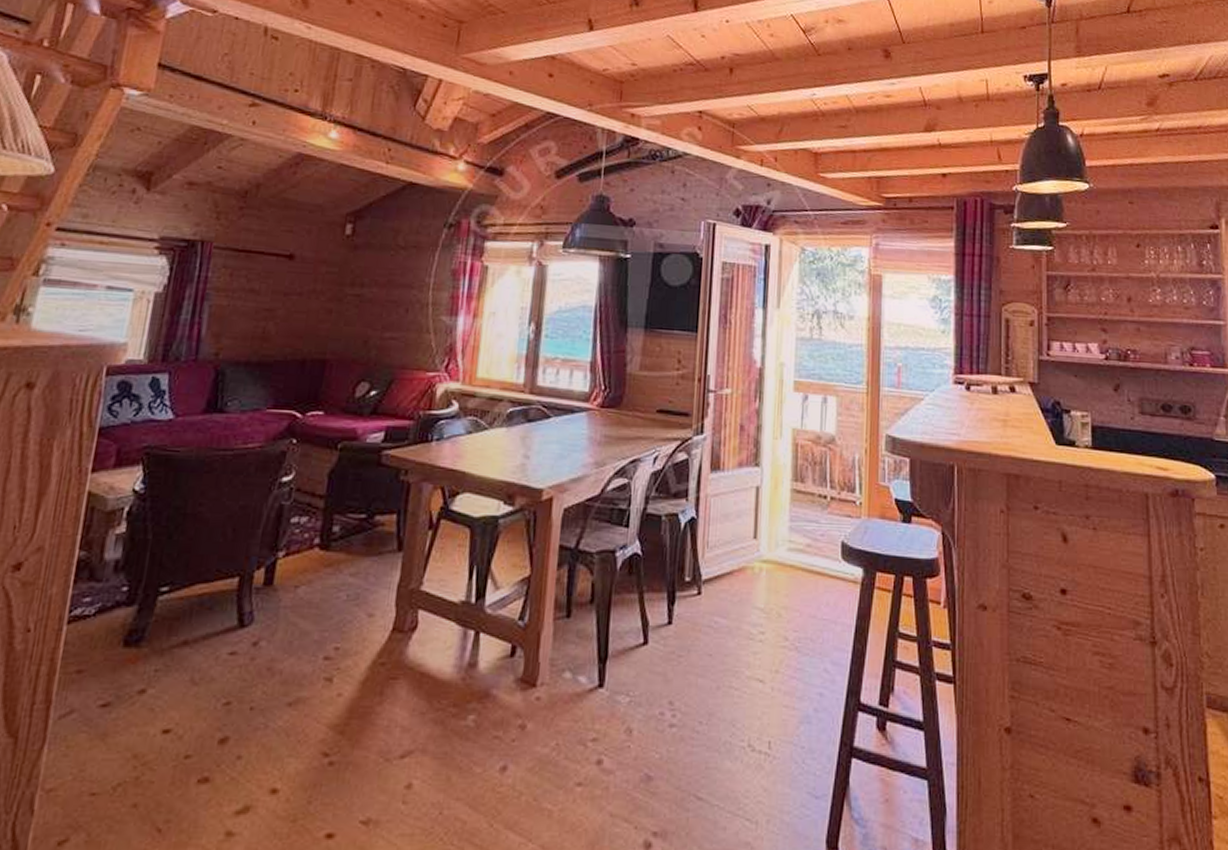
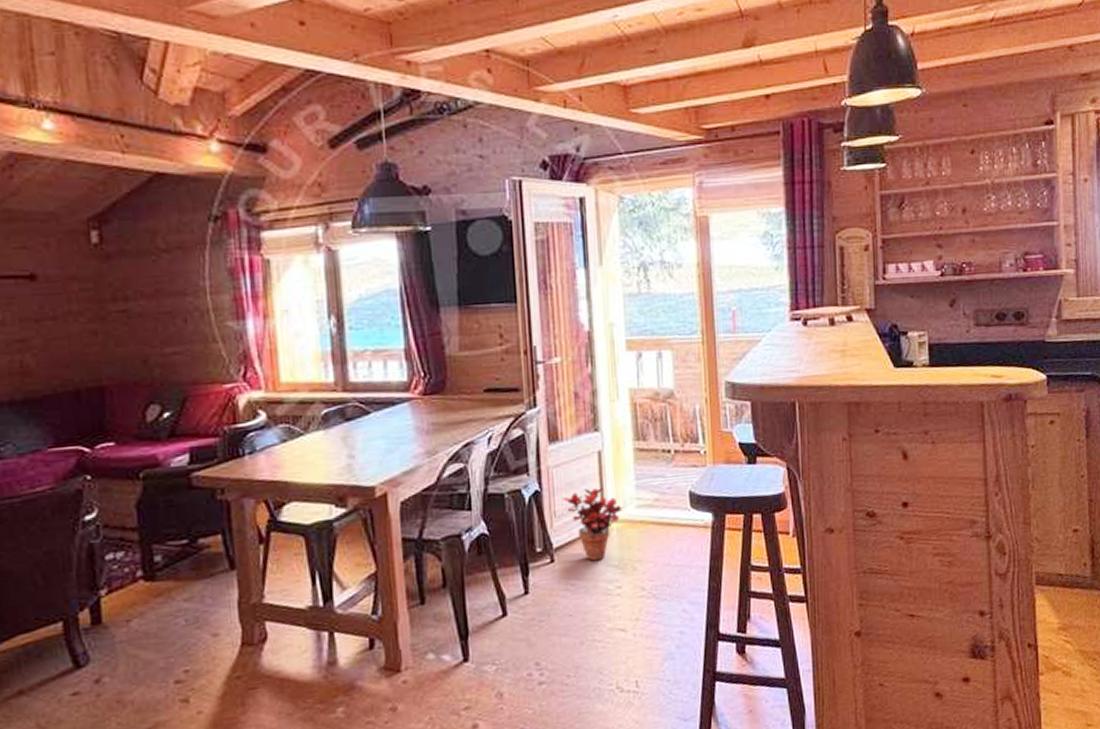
potted plant: none [717,522,776,601] -> present [563,488,624,561]

